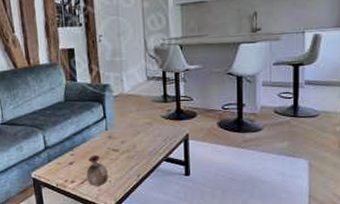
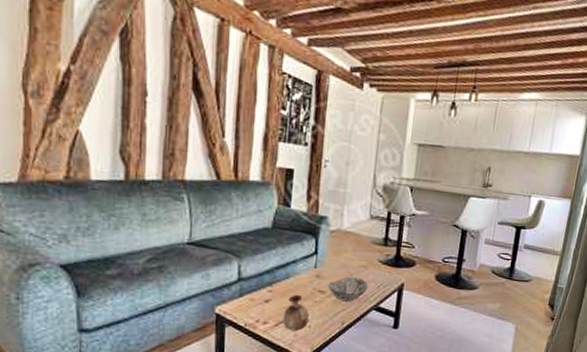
decorative bowl: none [120,133,156,156] -> present [328,276,368,302]

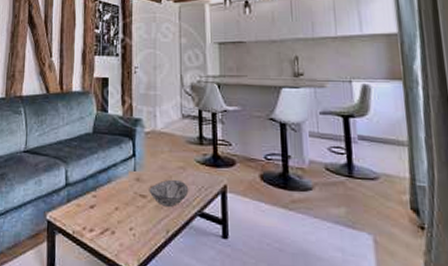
vase: present [283,294,310,331] -> none [108,199,134,240]

